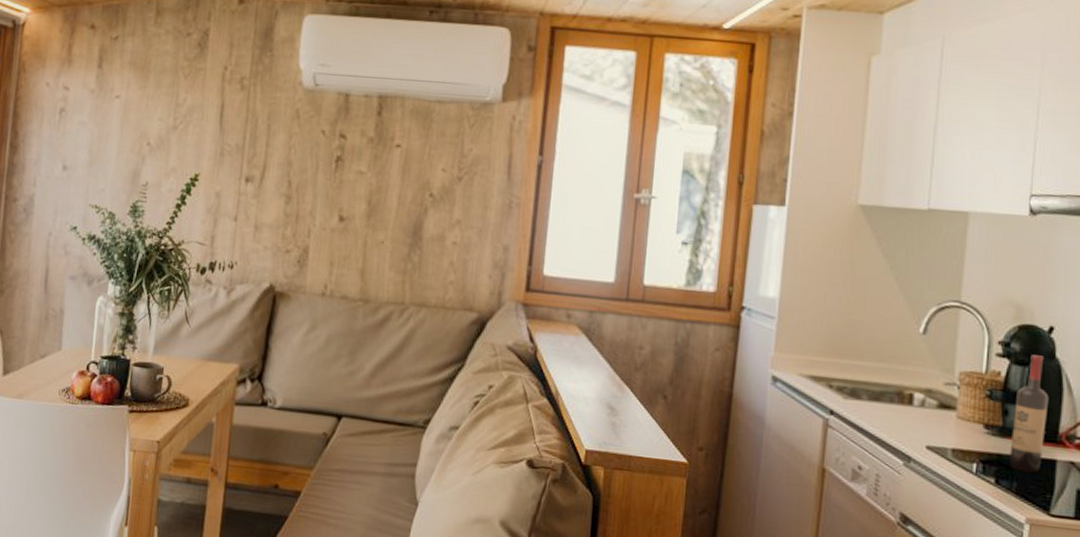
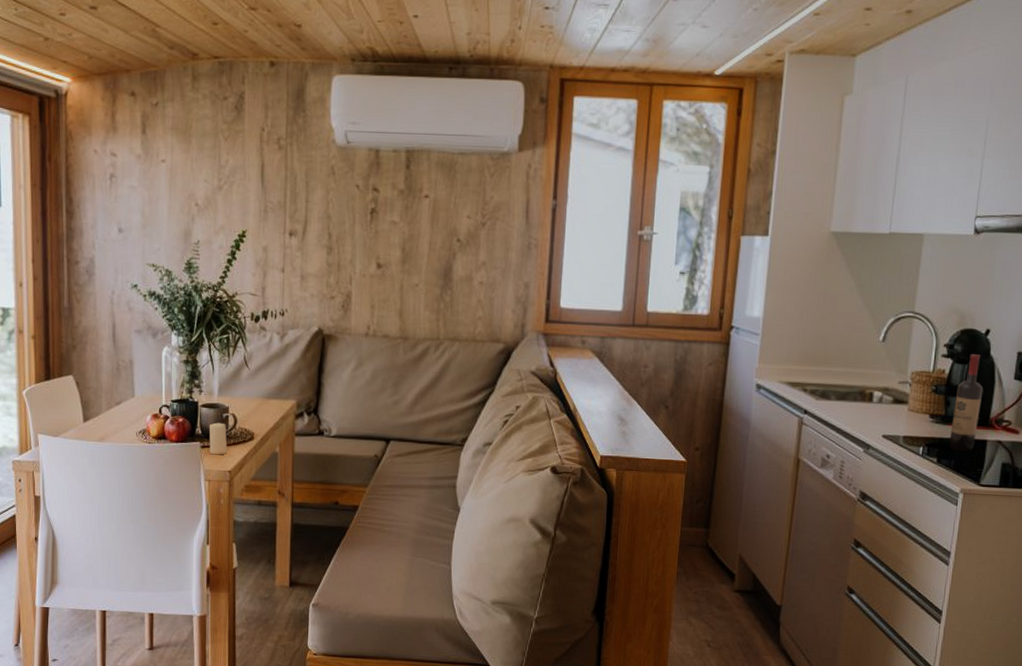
candle: none [137,384,159,422] -> present [209,422,228,455]

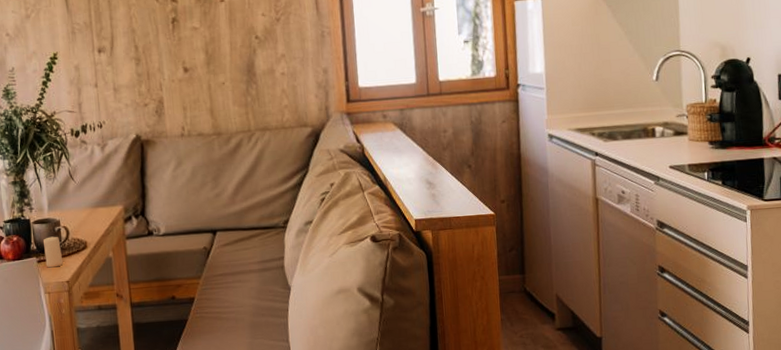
wine bottle: present [948,354,984,453] -> none [729,81,753,173]

